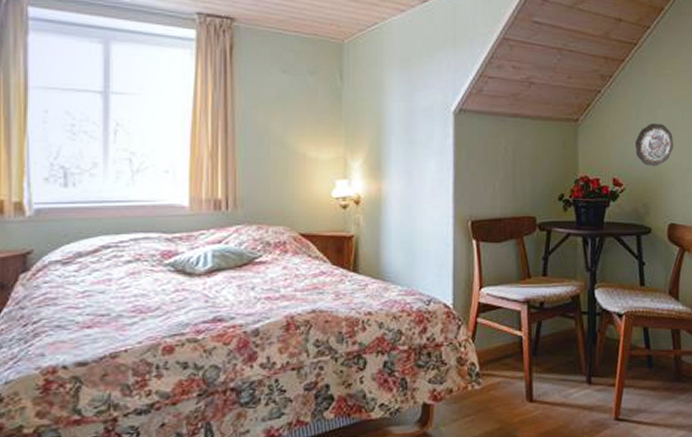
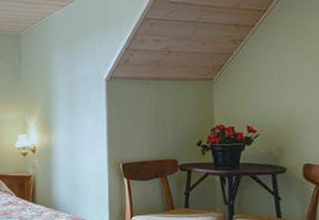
decorative plate: present [635,122,673,167] -> none [268,76,306,115]

